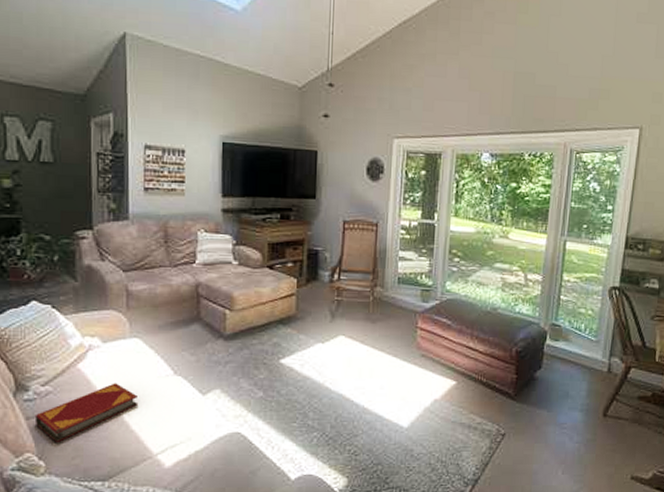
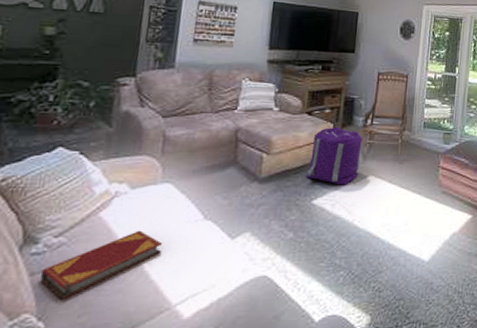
backpack: none [272,281,331,345] -> present [306,126,364,185]

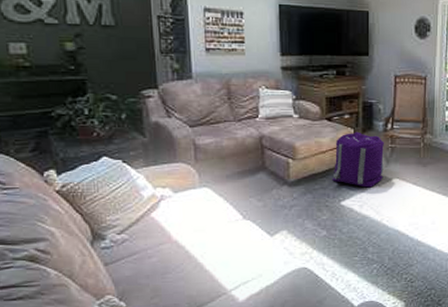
hardback book: present [40,230,162,299] -> none [113,229,210,284]

